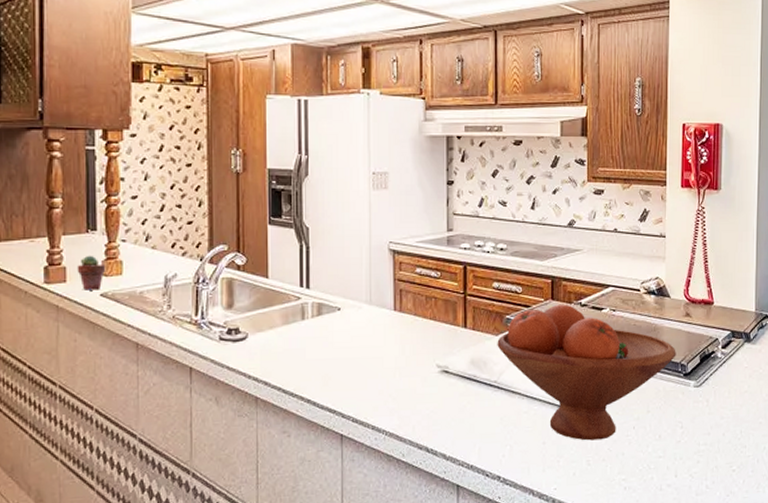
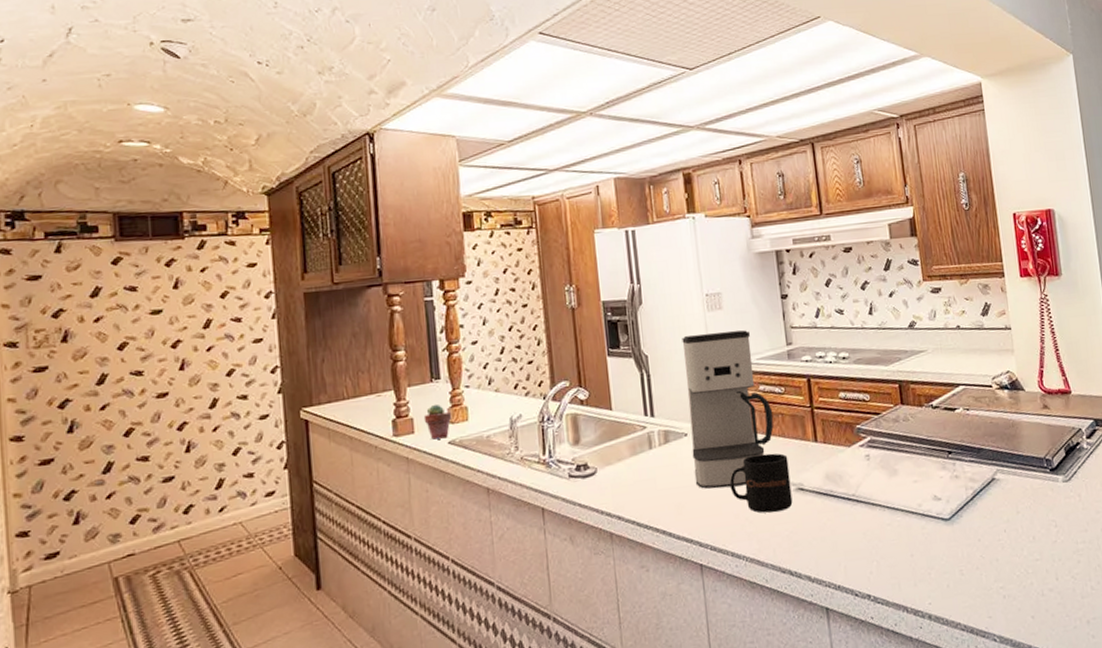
coffee maker: none [343,211,427,364] -> present [682,330,774,489]
mug: none [378,335,436,391] -> present [730,453,793,513]
fruit bowl: present [497,304,676,441] -> none [850,408,1040,549]

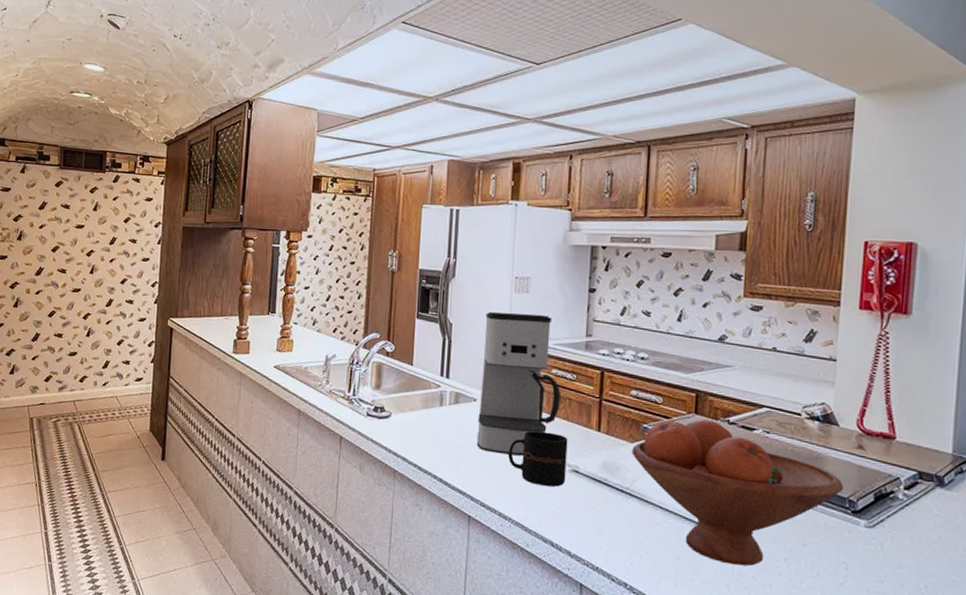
potted succulent: present [423,404,451,440] -> none [258,333,279,363]
fruit bowl: none [850,408,1040,549] -> present [631,419,844,566]

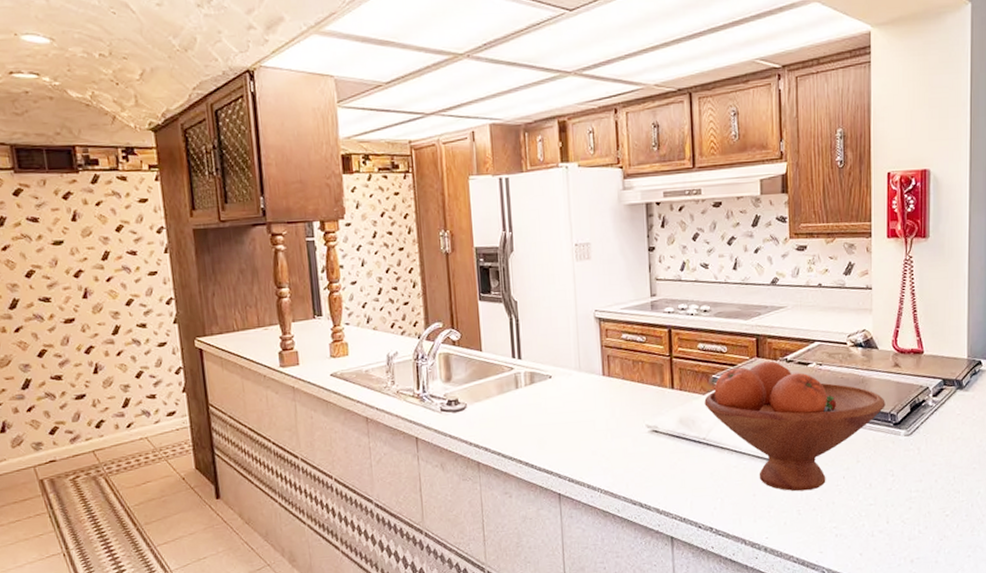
coffee maker: present [476,312,561,456] -> none [550,280,634,428]
mug: present [508,431,568,487] -> none [590,397,647,451]

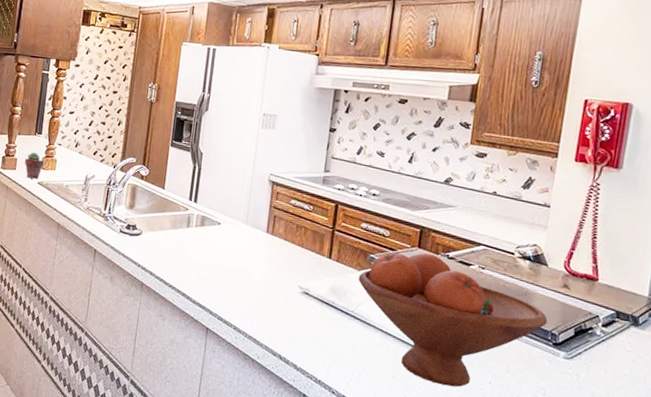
potted succulent: none [307,339,333,372] -> present [24,152,44,179]

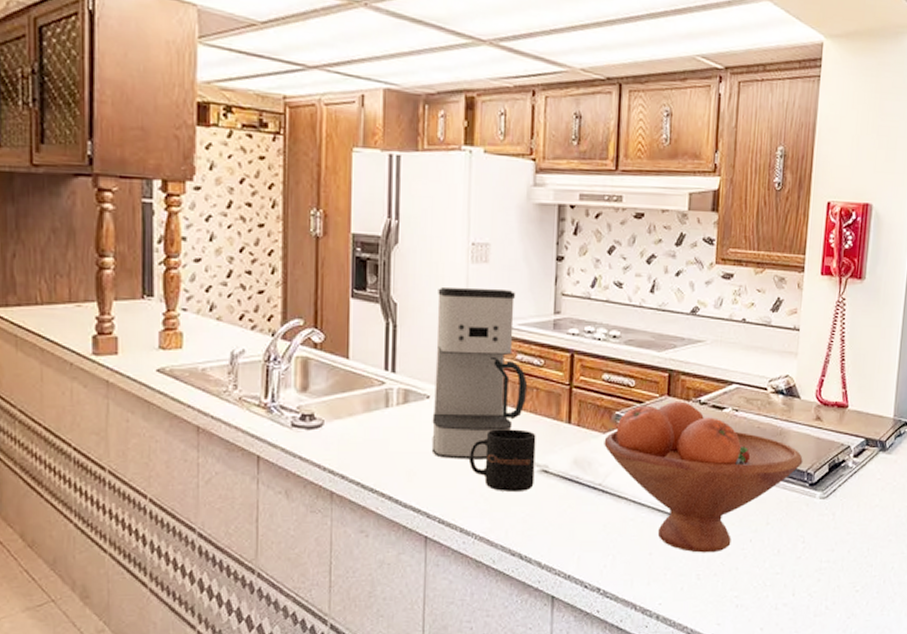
potted succulent: present [24,152,44,179] -> none [130,324,162,365]
coffee maker: none [218,144,298,277] -> present [431,287,528,459]
mug: none [246,254,302,306] -> present [470,429,536,491]

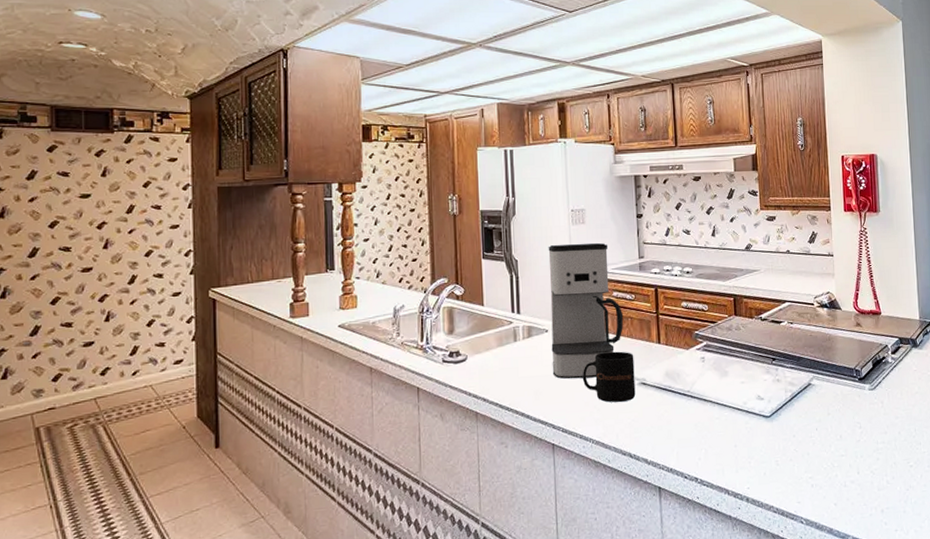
fruit bowl: present [604,401,803,553] -> none [688,319,851,443]

